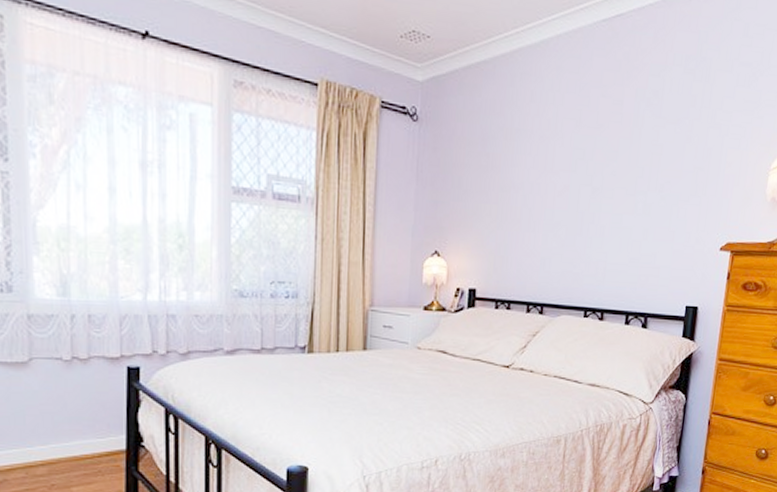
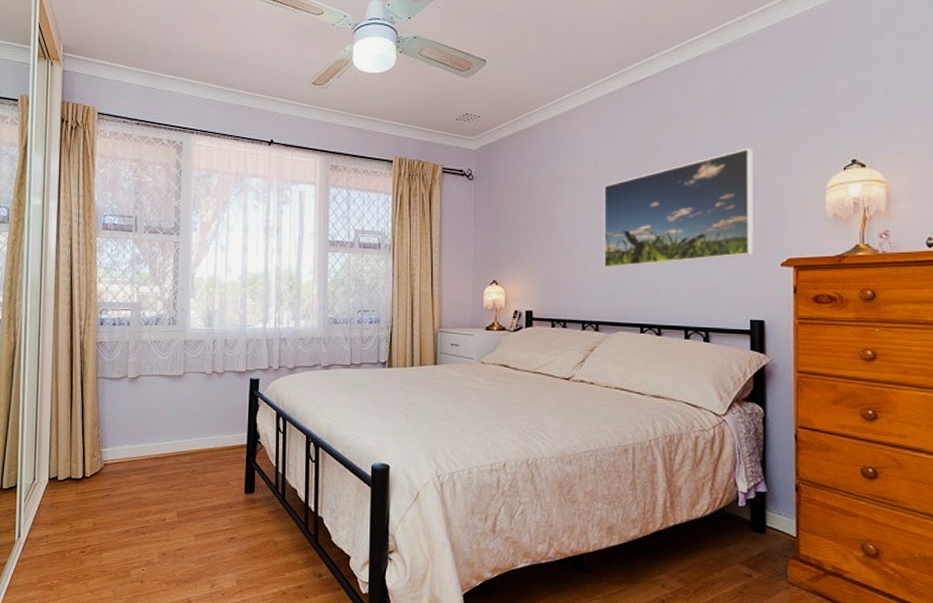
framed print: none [554,115,712,244] -> present [603,148,753,269]

